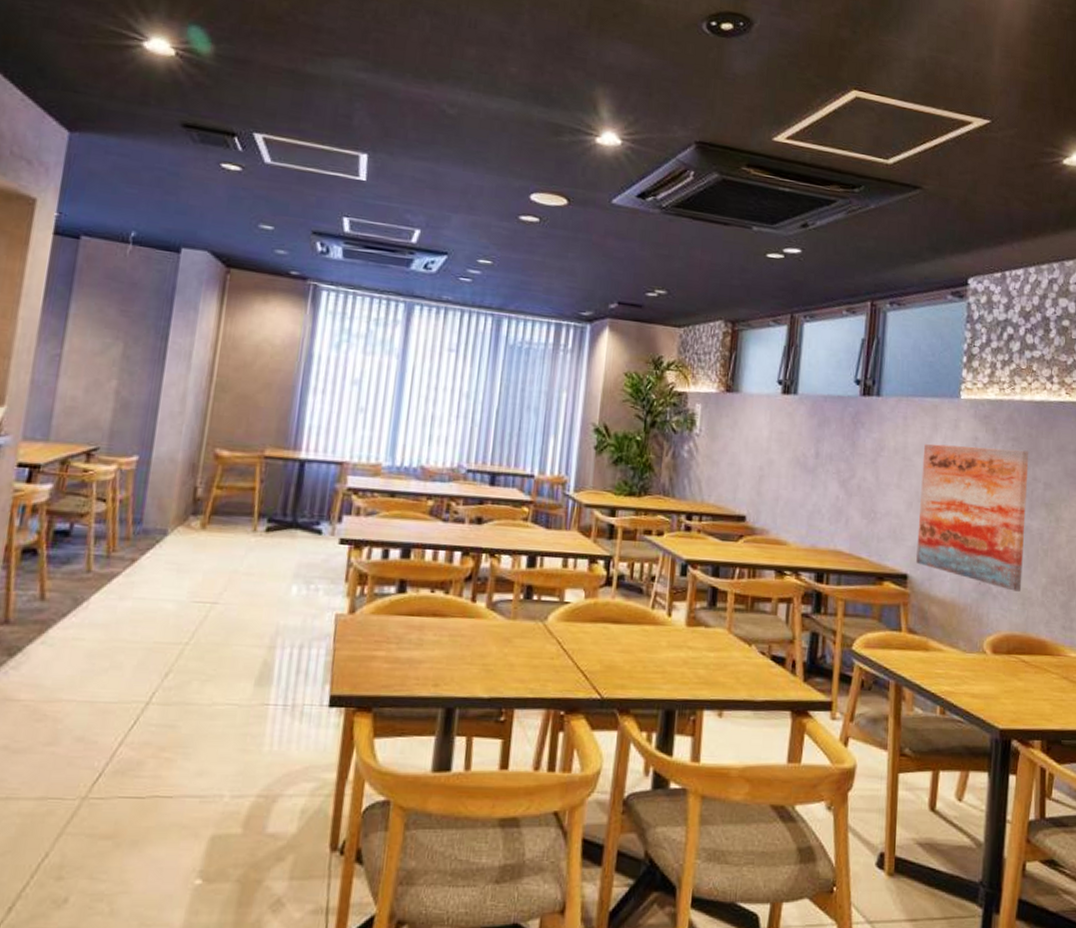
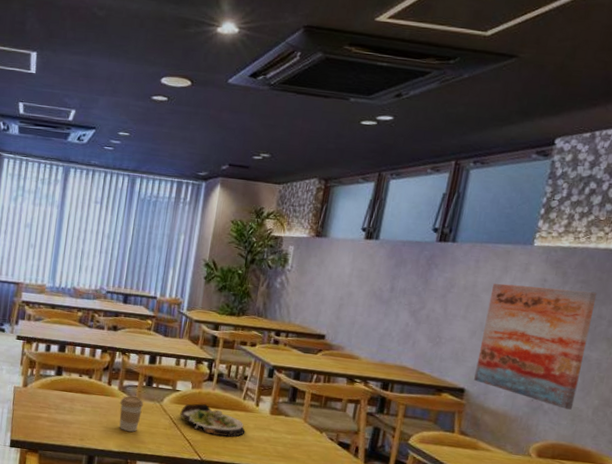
coffee cup: none [488,614,522,667] -> present [119,395,144,432]
salad plate: none [570,619,657,663] -> present [180,403,246,437]

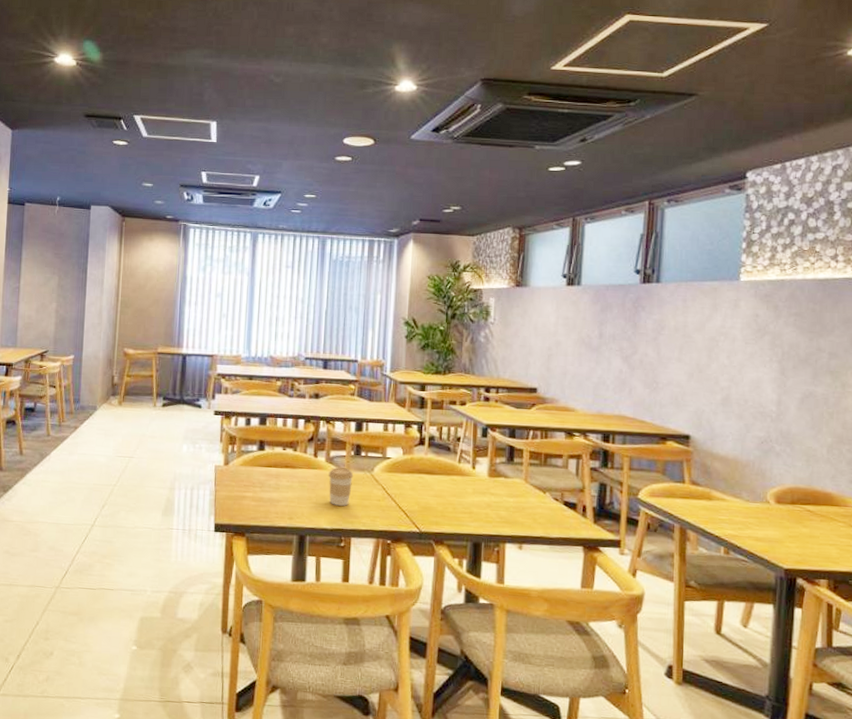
salad plate: present [180,403,246,437] -> none [393,470,464,505]
wall art: present [474,283,597,410] -> none [698,321,813,450]

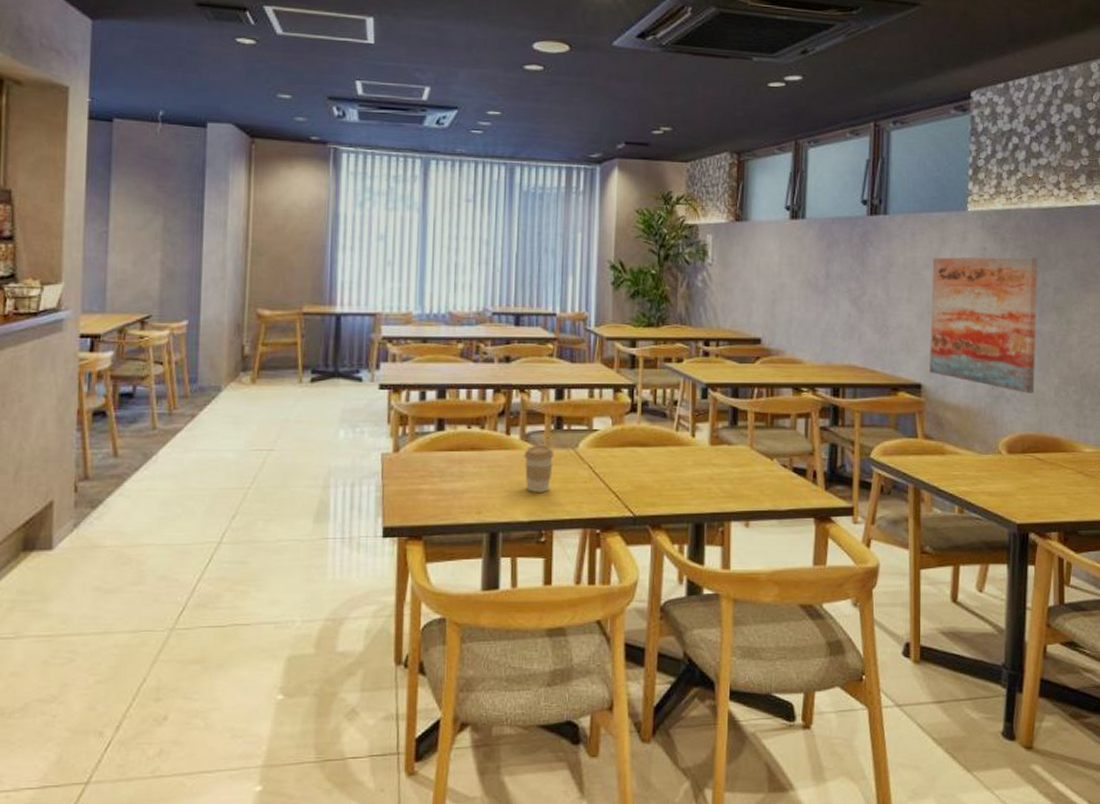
wall art: none [698,321,813,450] -> present [929,256,1038,393]

